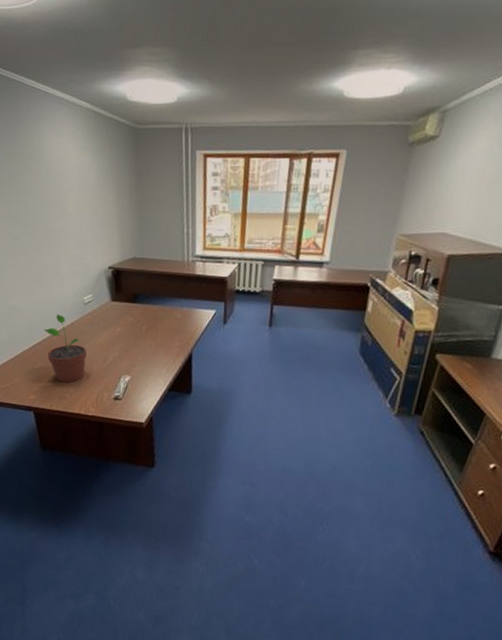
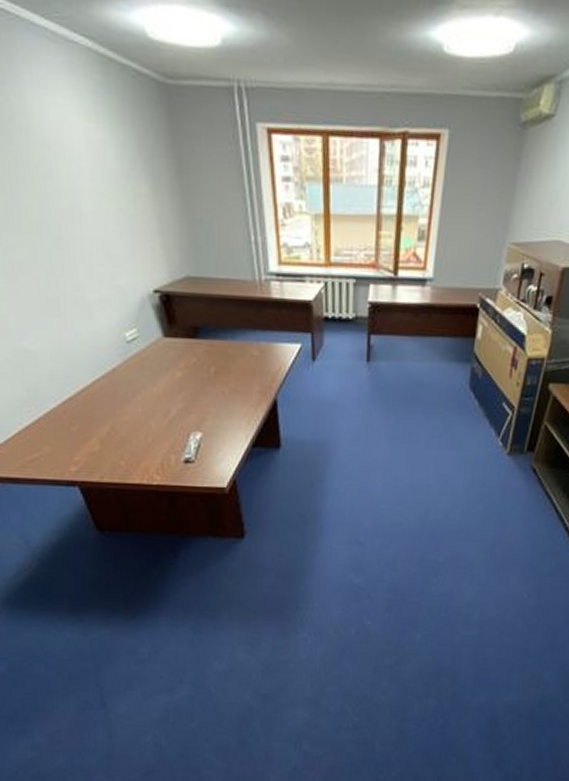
potted plant: present [44,314,87,383] -> none [75,357,141,447]

